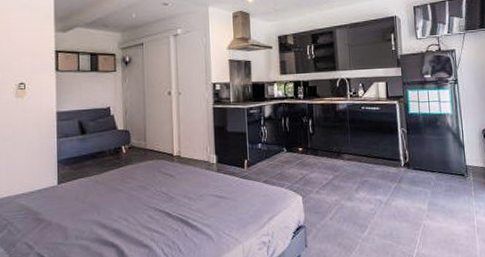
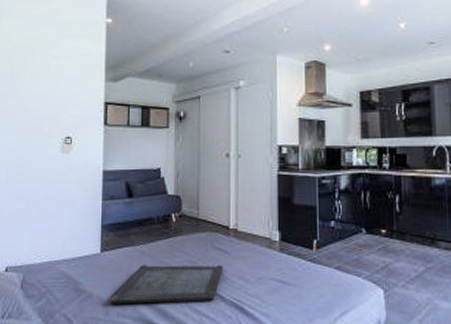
serving tray: none [66,187,170,229] -> present [108,265,223,304]

